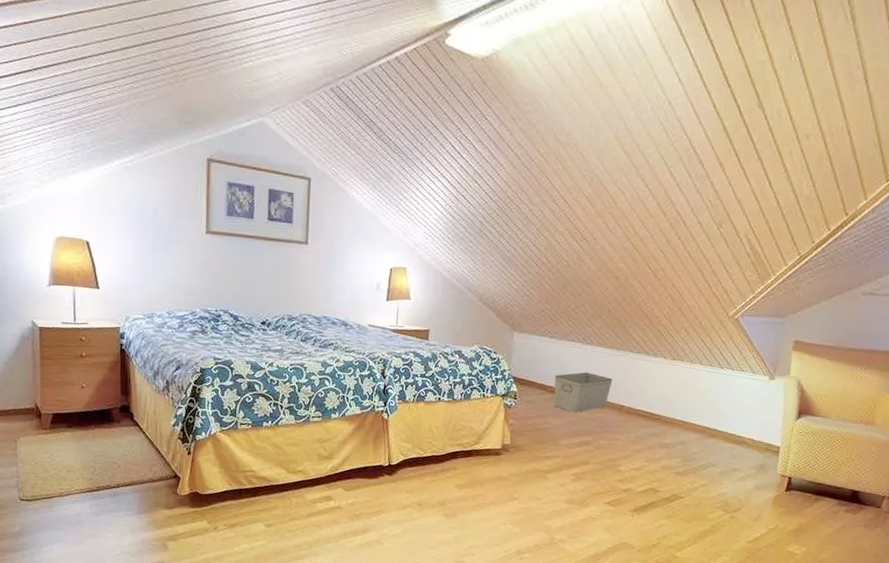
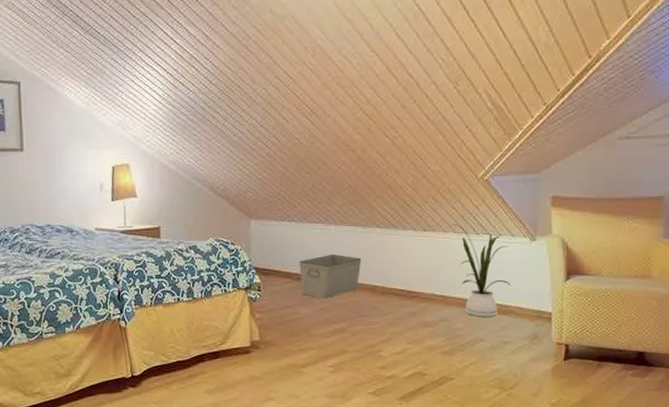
house plant: none [699,355,748,445] -> present [451,223,511,317]

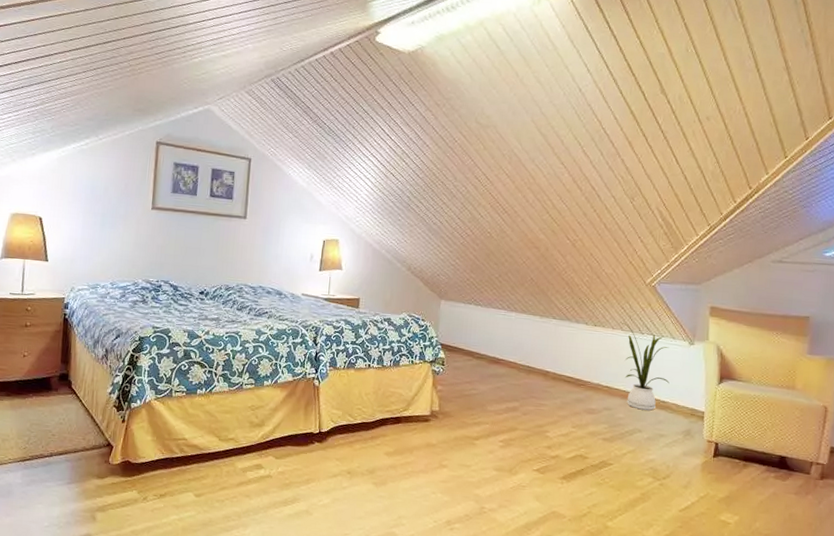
storage bin: present [299,254,362,299] -> none [480,338,538,379]

